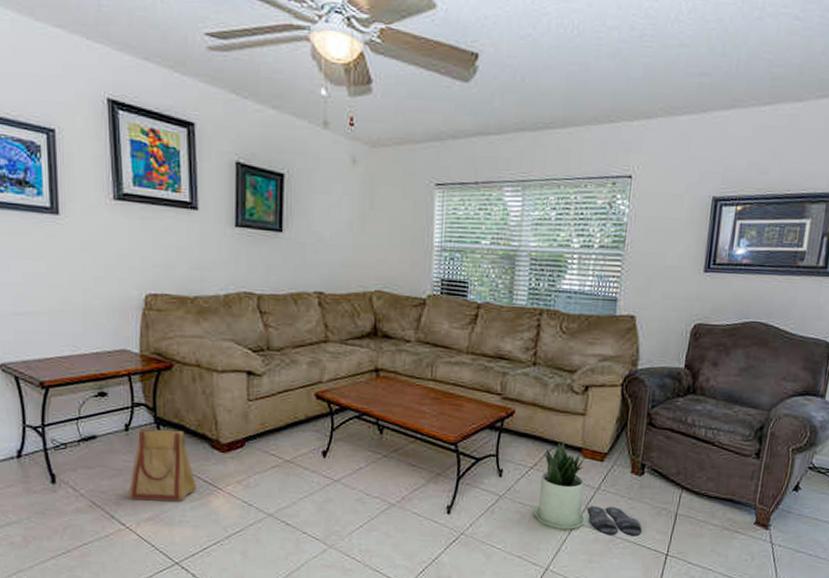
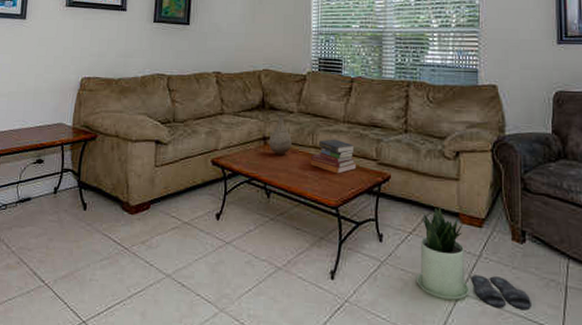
shopping bag: present [128,428,196,502] -> none [50,191,107,261]
vase: none [381,341,408,390] -> present [268,112,292,157]
books: none [428,371,480,409] -> present [310,139,357,174]

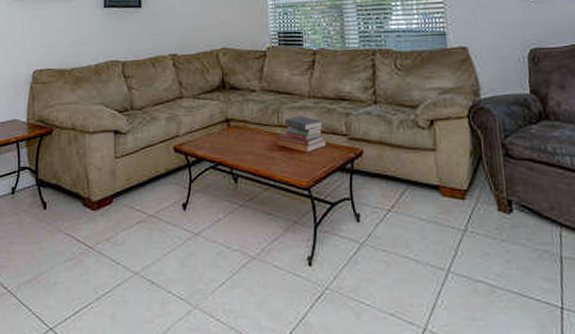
vase: present [268,112,292,157] -> none [231,92,256,138]
planter: present [416,208,470,300] -> none [399,182,458,280]
slippers: present [471,274,531,311] -> none [458,251,525,286]

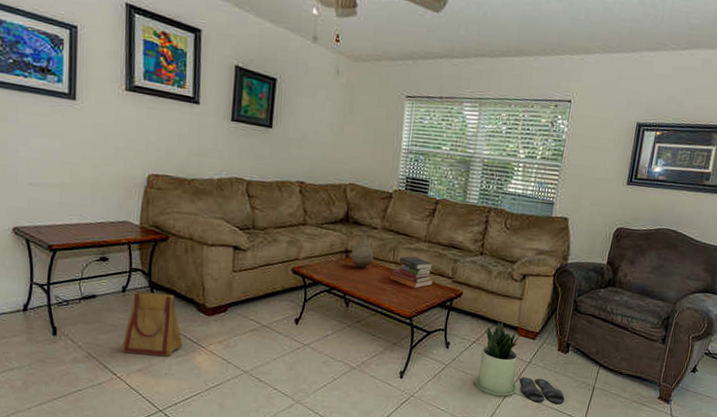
shopping bag: none [11,190,70,263] -> present [121,290,183,357]
vase: none [231,92,256,138] -> present [350,227,374,270]
planter: none [399,182,458,280] -> present [473,322,521,396]
slippers: none [458,251,525,286] -> present [519,377,565,405]

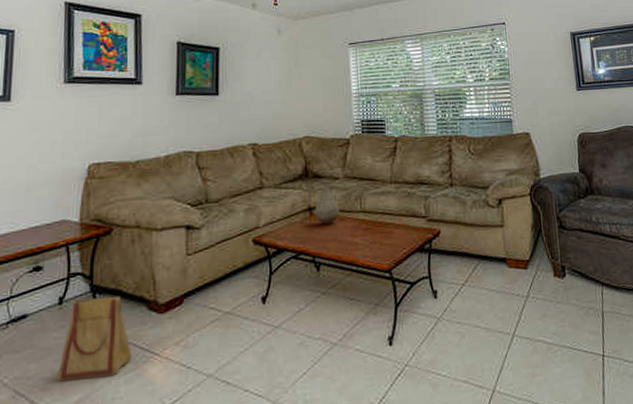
books: present [390,256,434,289] -> none [359,201,407,236]
planter: present [473,322,521,396] -> none [471,256,521,345]
slippers: present [519,377,565,405] -> none [521,313,575,344]

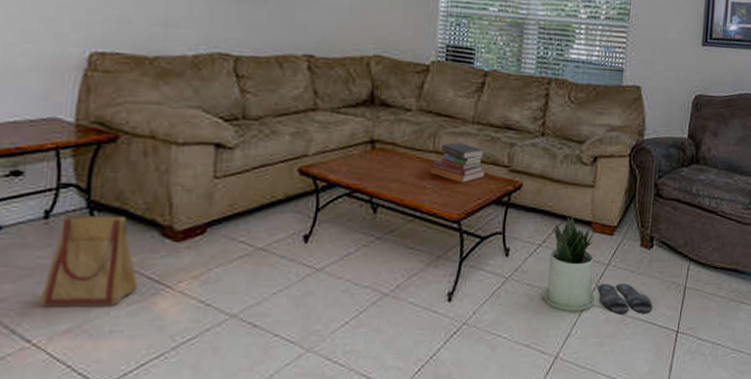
vase: present [314,179,339,226] -> none [377,109,408,164]
books: none [359,201,407,236] -> present [430,142,486,183]
planter: none [471,256,521,345] -> present [542,217,596,311]
slippers: none [521,313,575,344] -> present [598,284,653,314]

